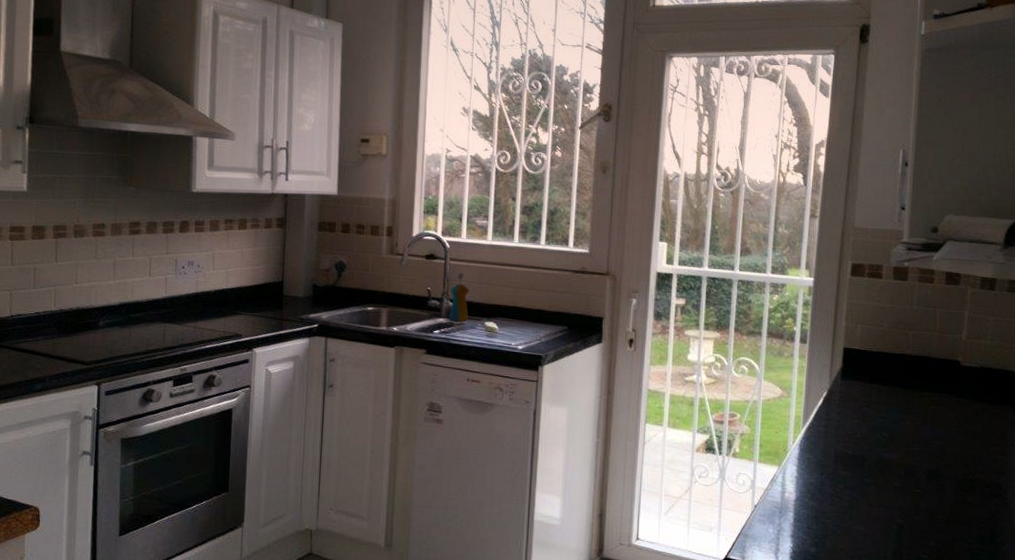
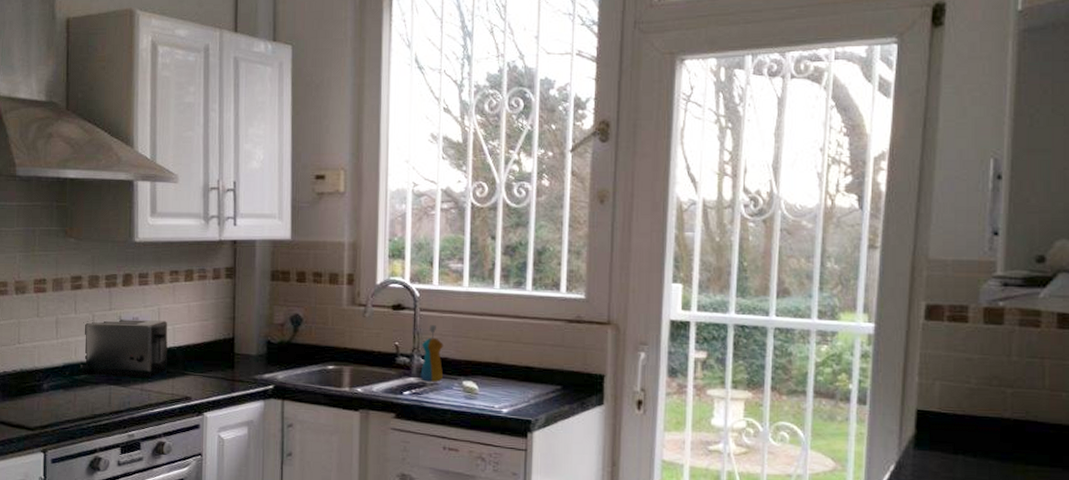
toaster: none [135,262,222,317] -> present [79,318,168,379]

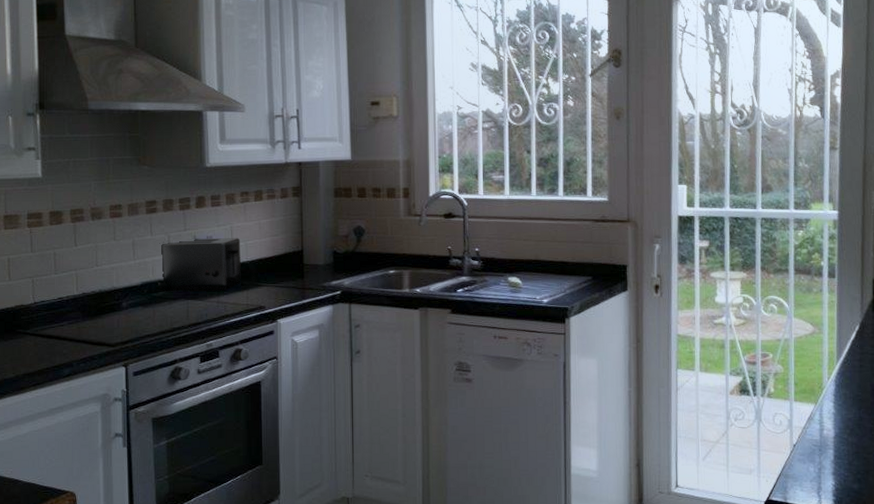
soap dispenser: present [420,325,444,383] -> none [471,230,492,281]

